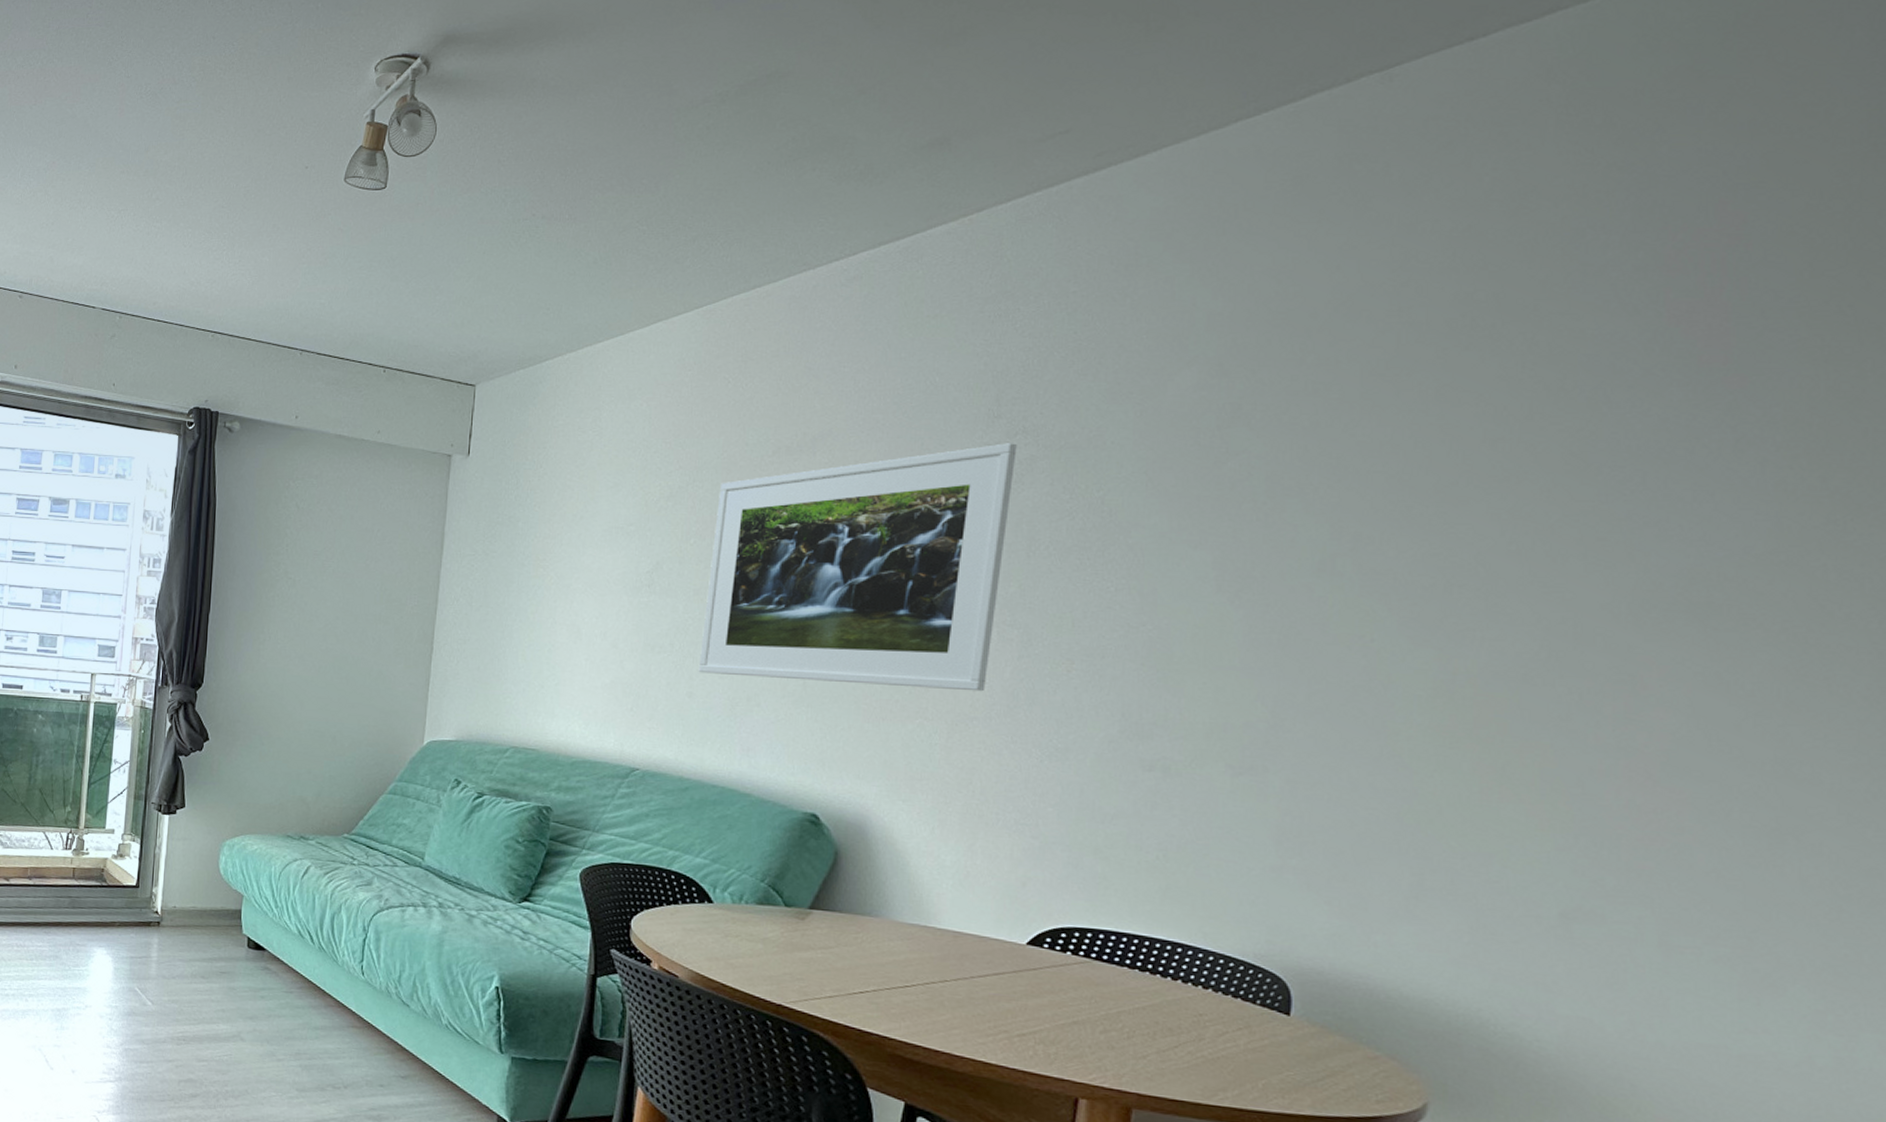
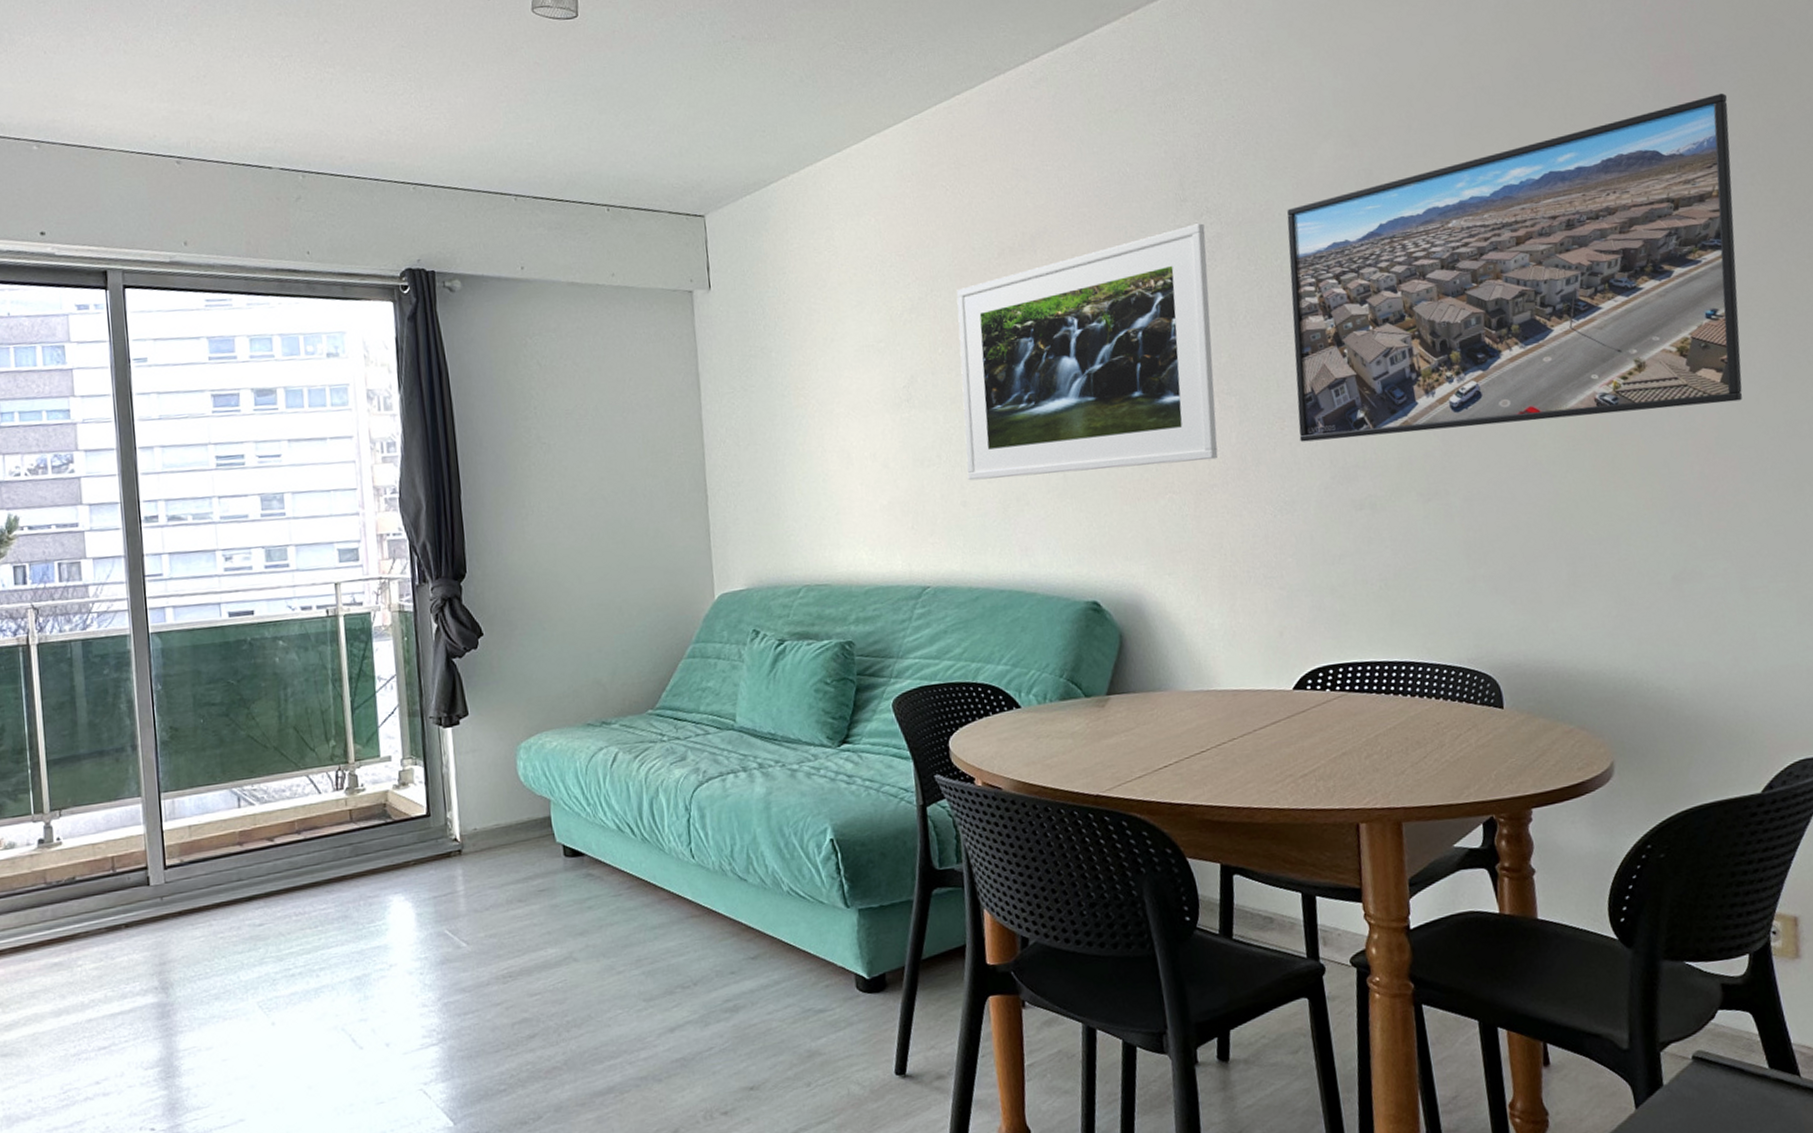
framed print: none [1088,353,1775,725] -> present [1287,93,1742,442]

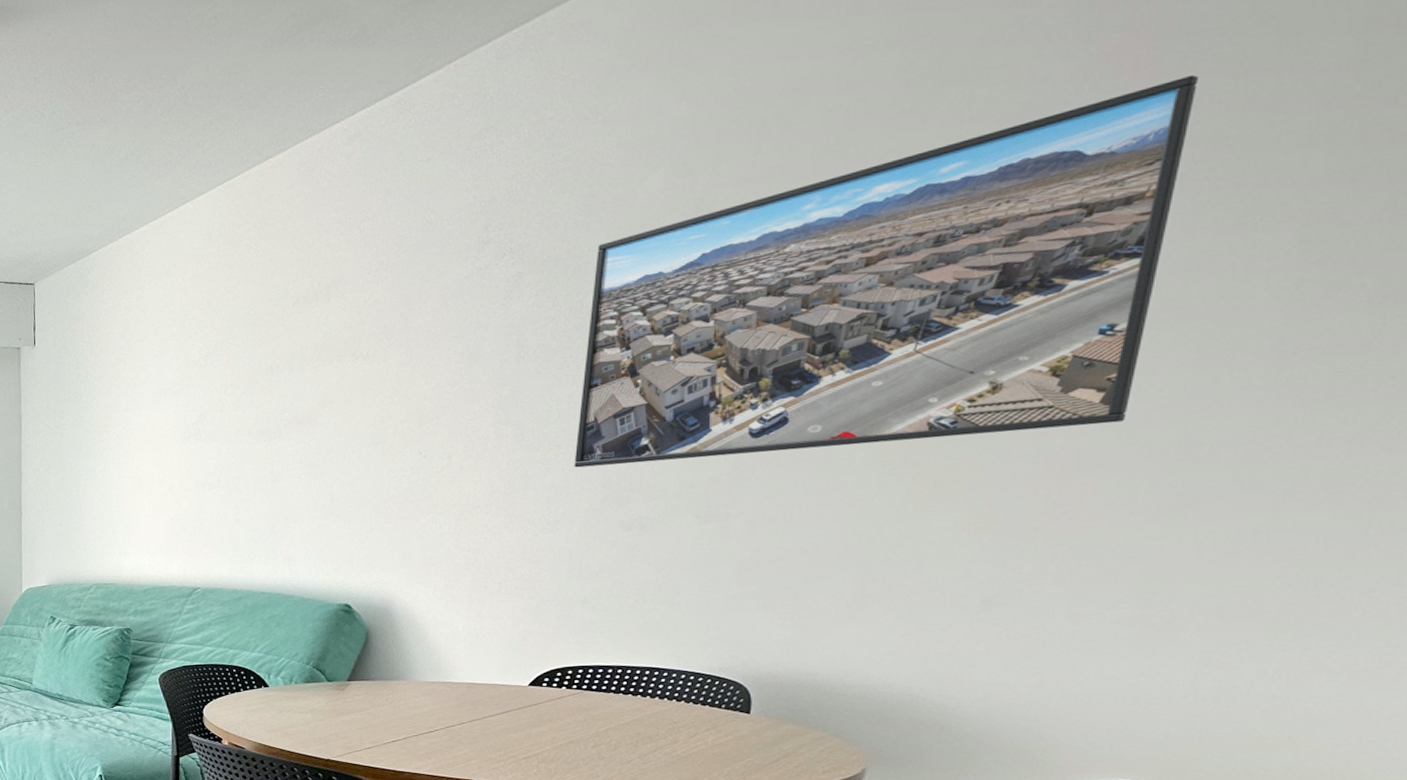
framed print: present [956,223,1218,481] -> none [242,264,505,502]

